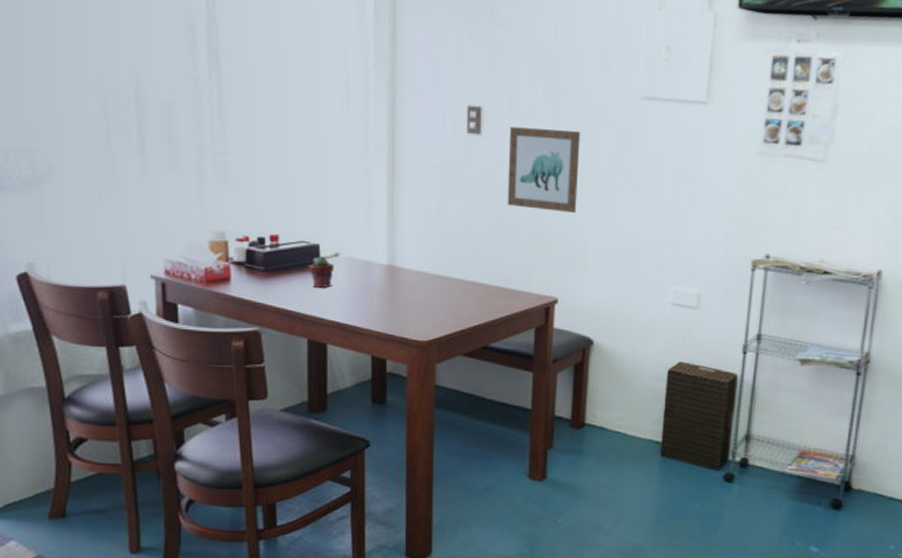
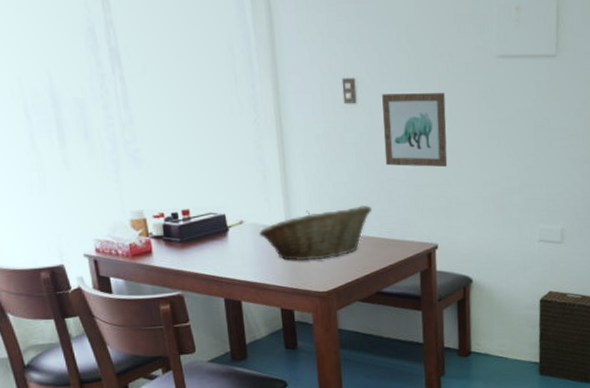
potted succulent: present [308,256,334,288] -> none [218,225,240,253]
fruit basket: none [356,248,488,304] -> present [259,205,373,261]

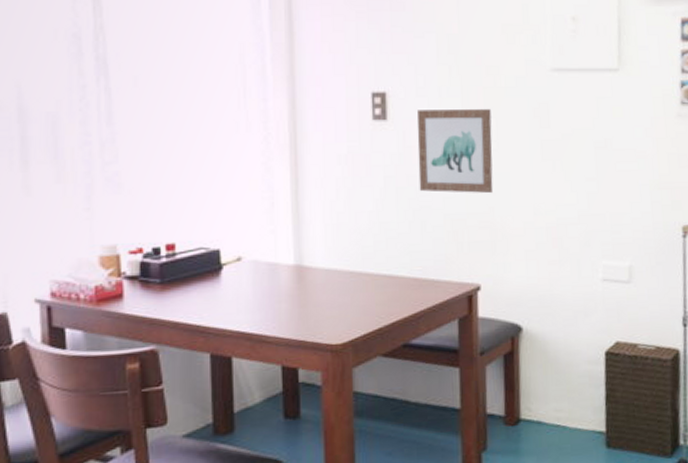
fruit basket: present [259,205,373,261] -> none [260,238,402,306]

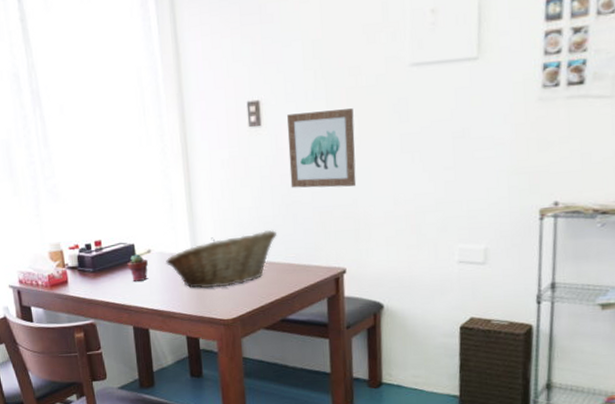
potted succulent: none [208,262,236,296] -> present [127,254,148,281]
fruit basket: none [260,238,402,306] -> present [166,230,278,288]

